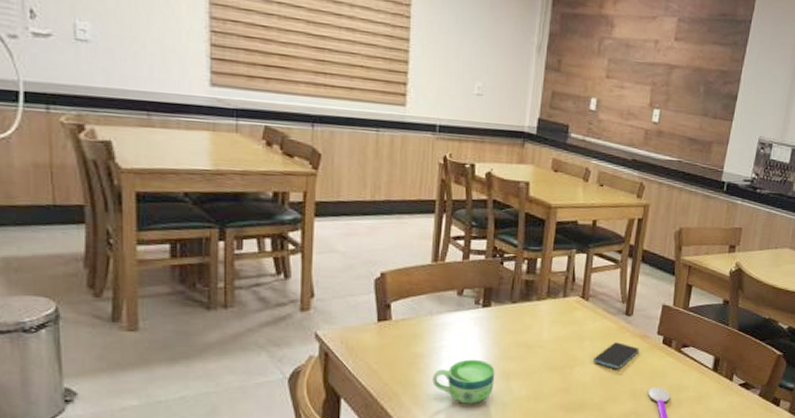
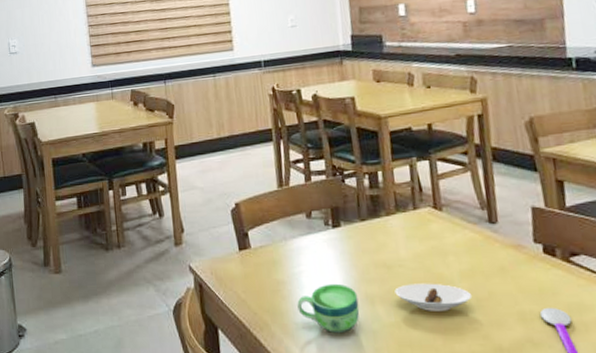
saucer: none [531,363,597,387] -> present [395,283,471,311]
smartphone: present [592,342,639,369] -> none [462,255,517,287]

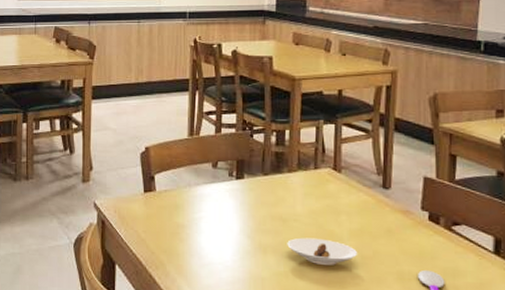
cup: present [297,283,360,334] -> none [194,231,252,278]

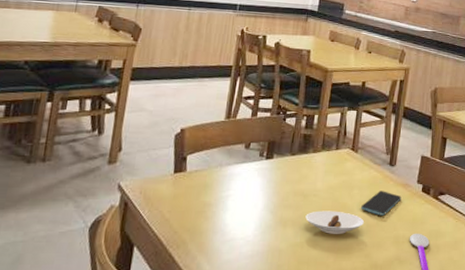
smartphone: none [351,217,402,247] -> present [360,191,402,216]

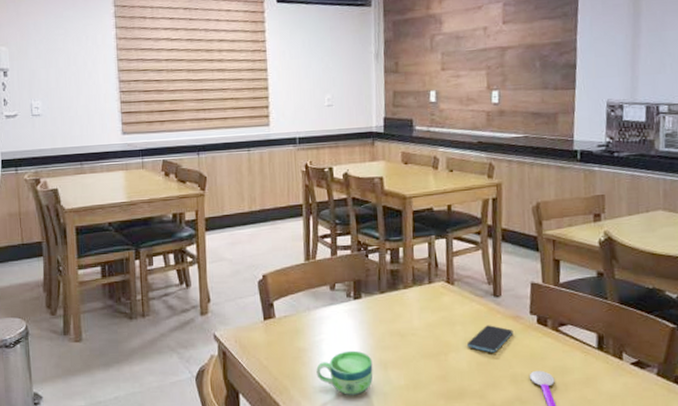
cup: none [217,207,274,252] -> present [316,350,373,396]
saucer: present [305,210,364,234] -> none [406,350,473,375]

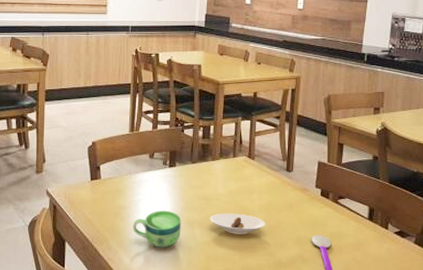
saucer: none [406,350,473,375] -> present [210,213,265,234]
smartphone: present [466,325,514,353] -> none [261,195,301,218]

